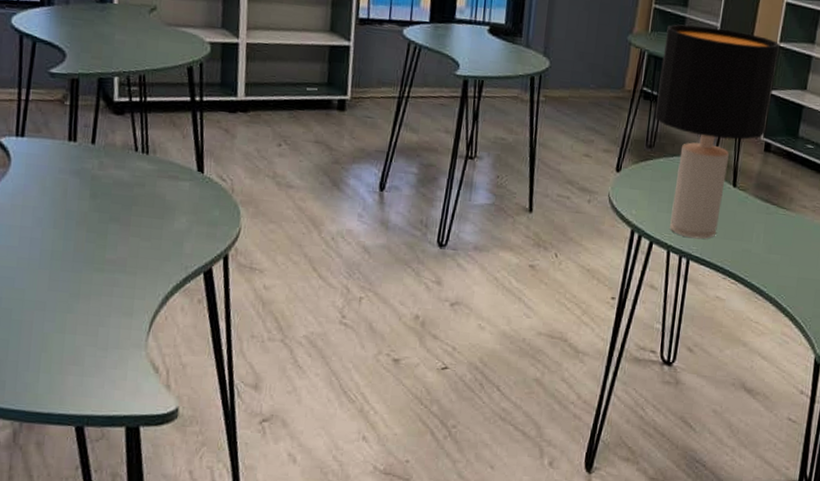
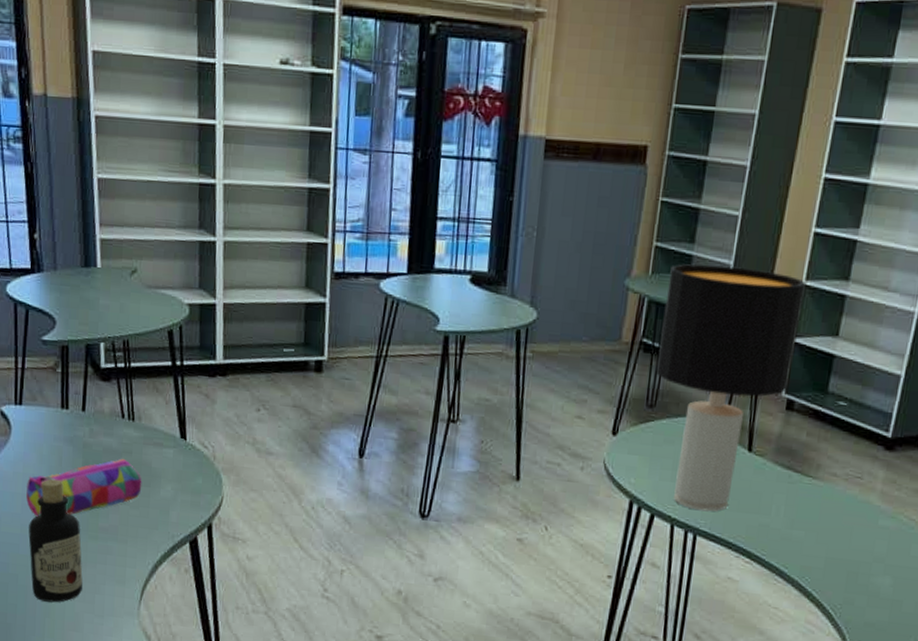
pencil case: none [25,190,155,250] -> present [26,458,142,517]
bottle: none [25,211,86,337] -> present [28,478,83,603]

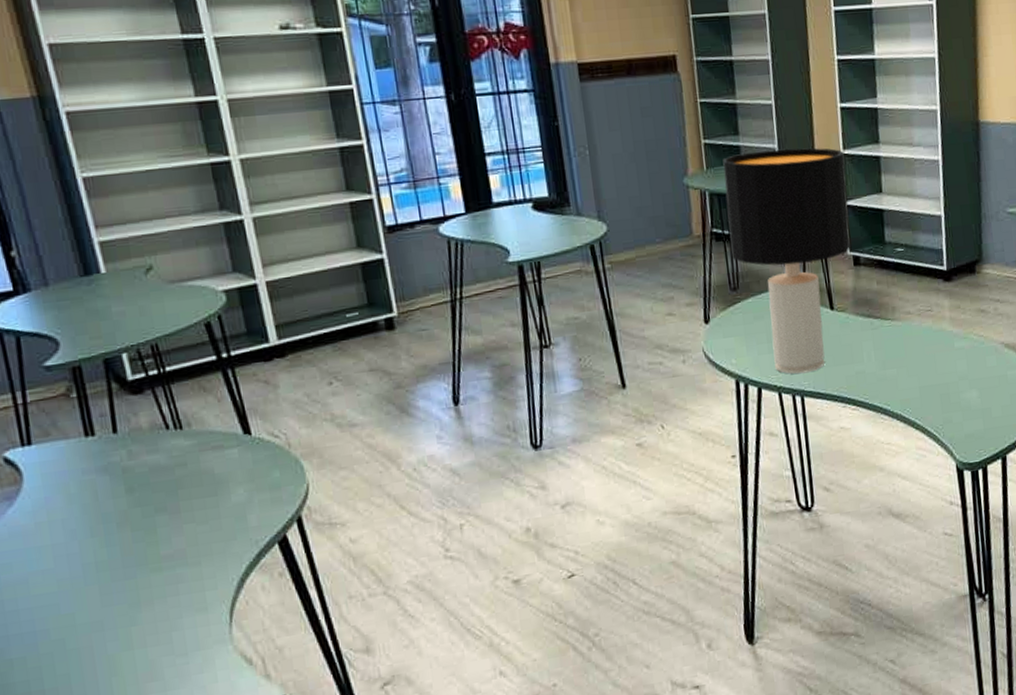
pencil case: present [26,458,142,517] -> none [55,472,207,566]
bottle: present [28,478,83,603] -> none [68,516,154,660]

